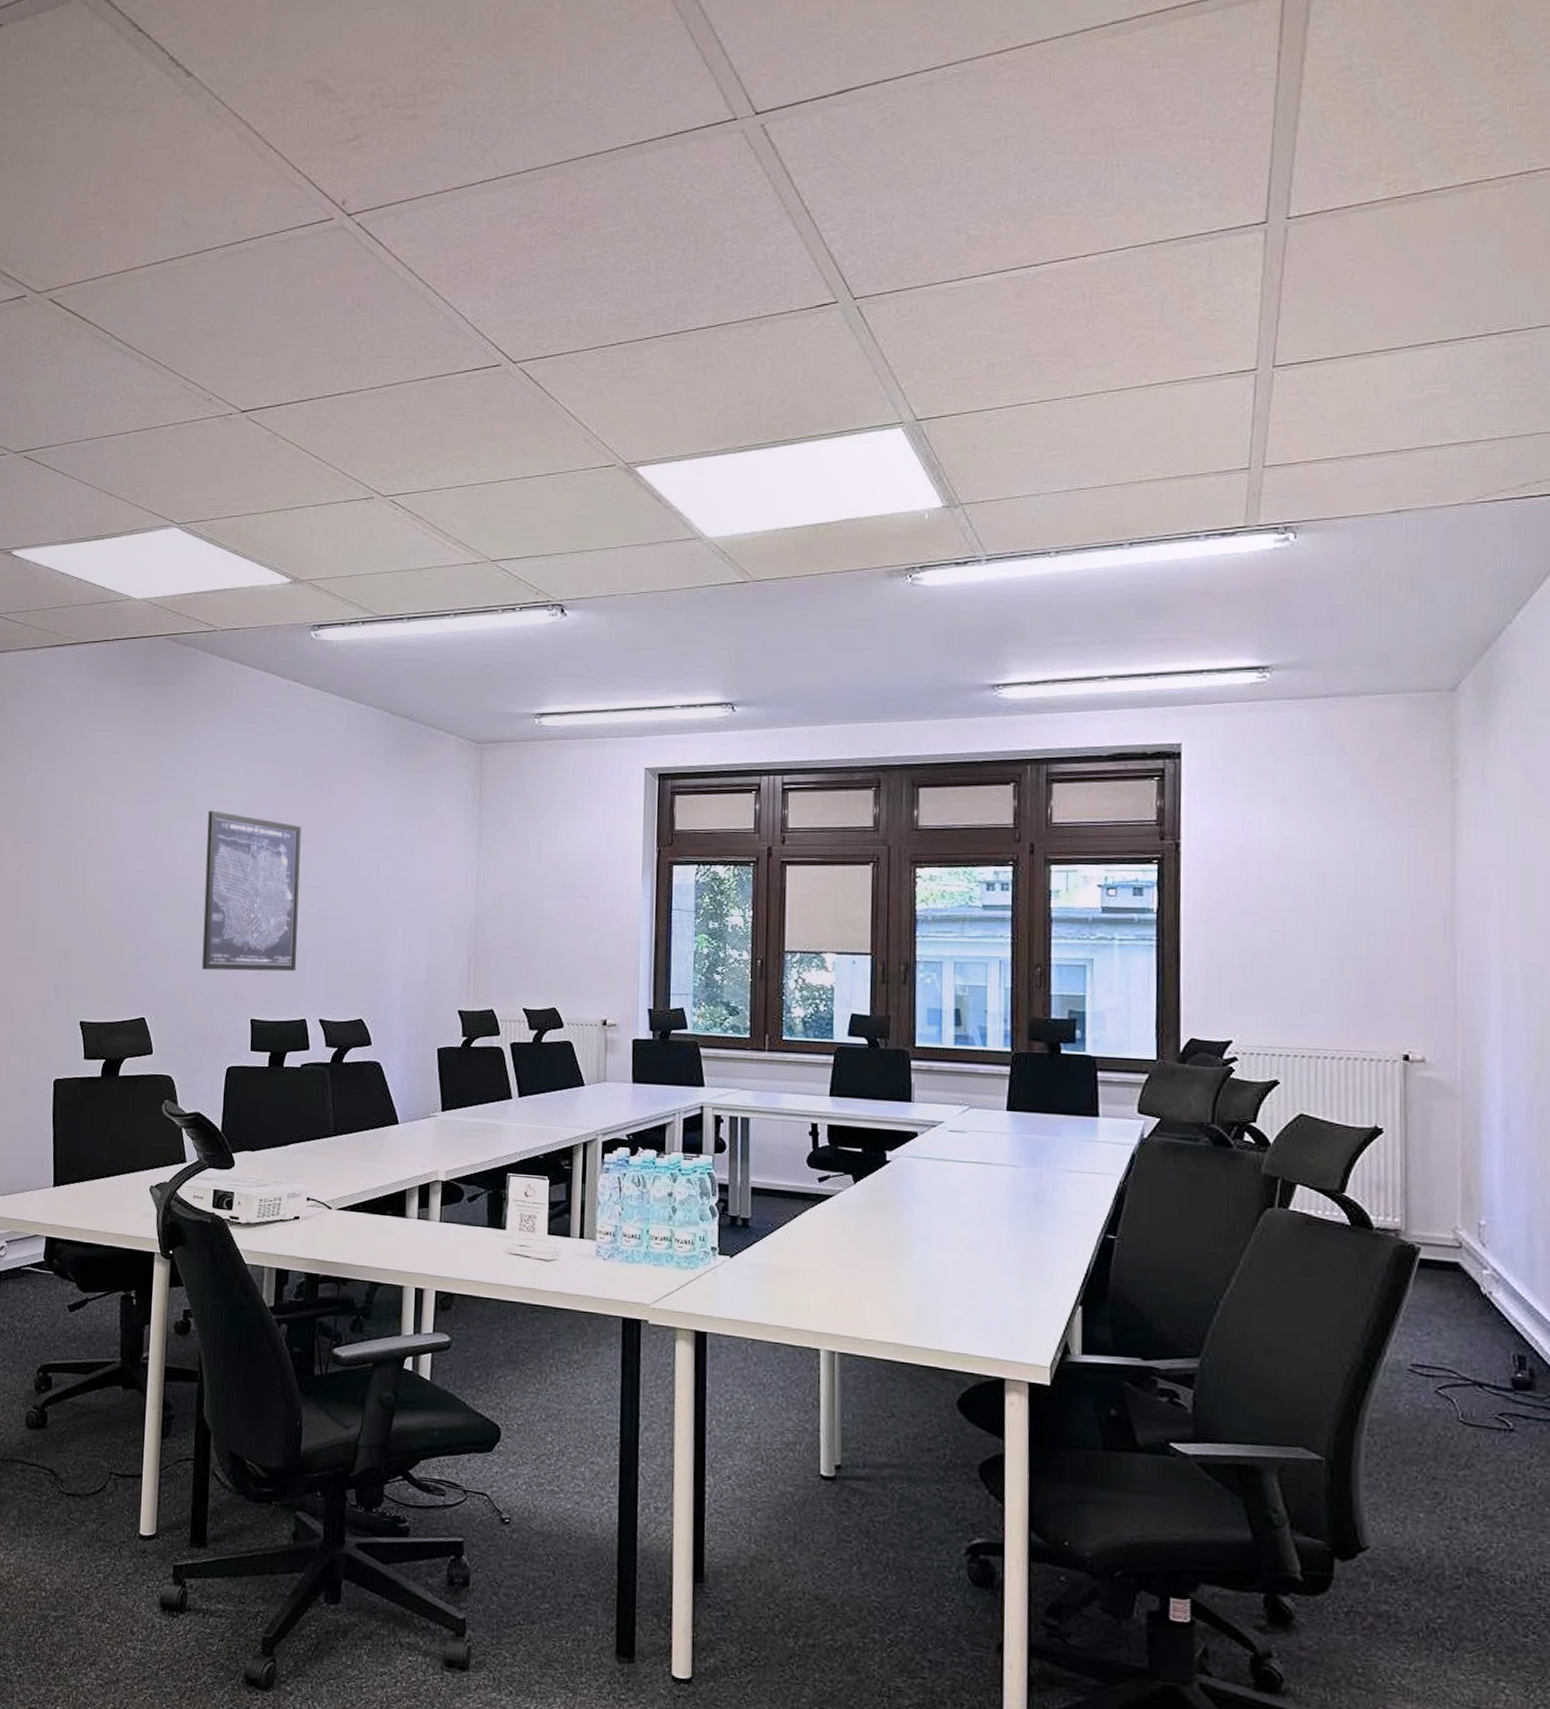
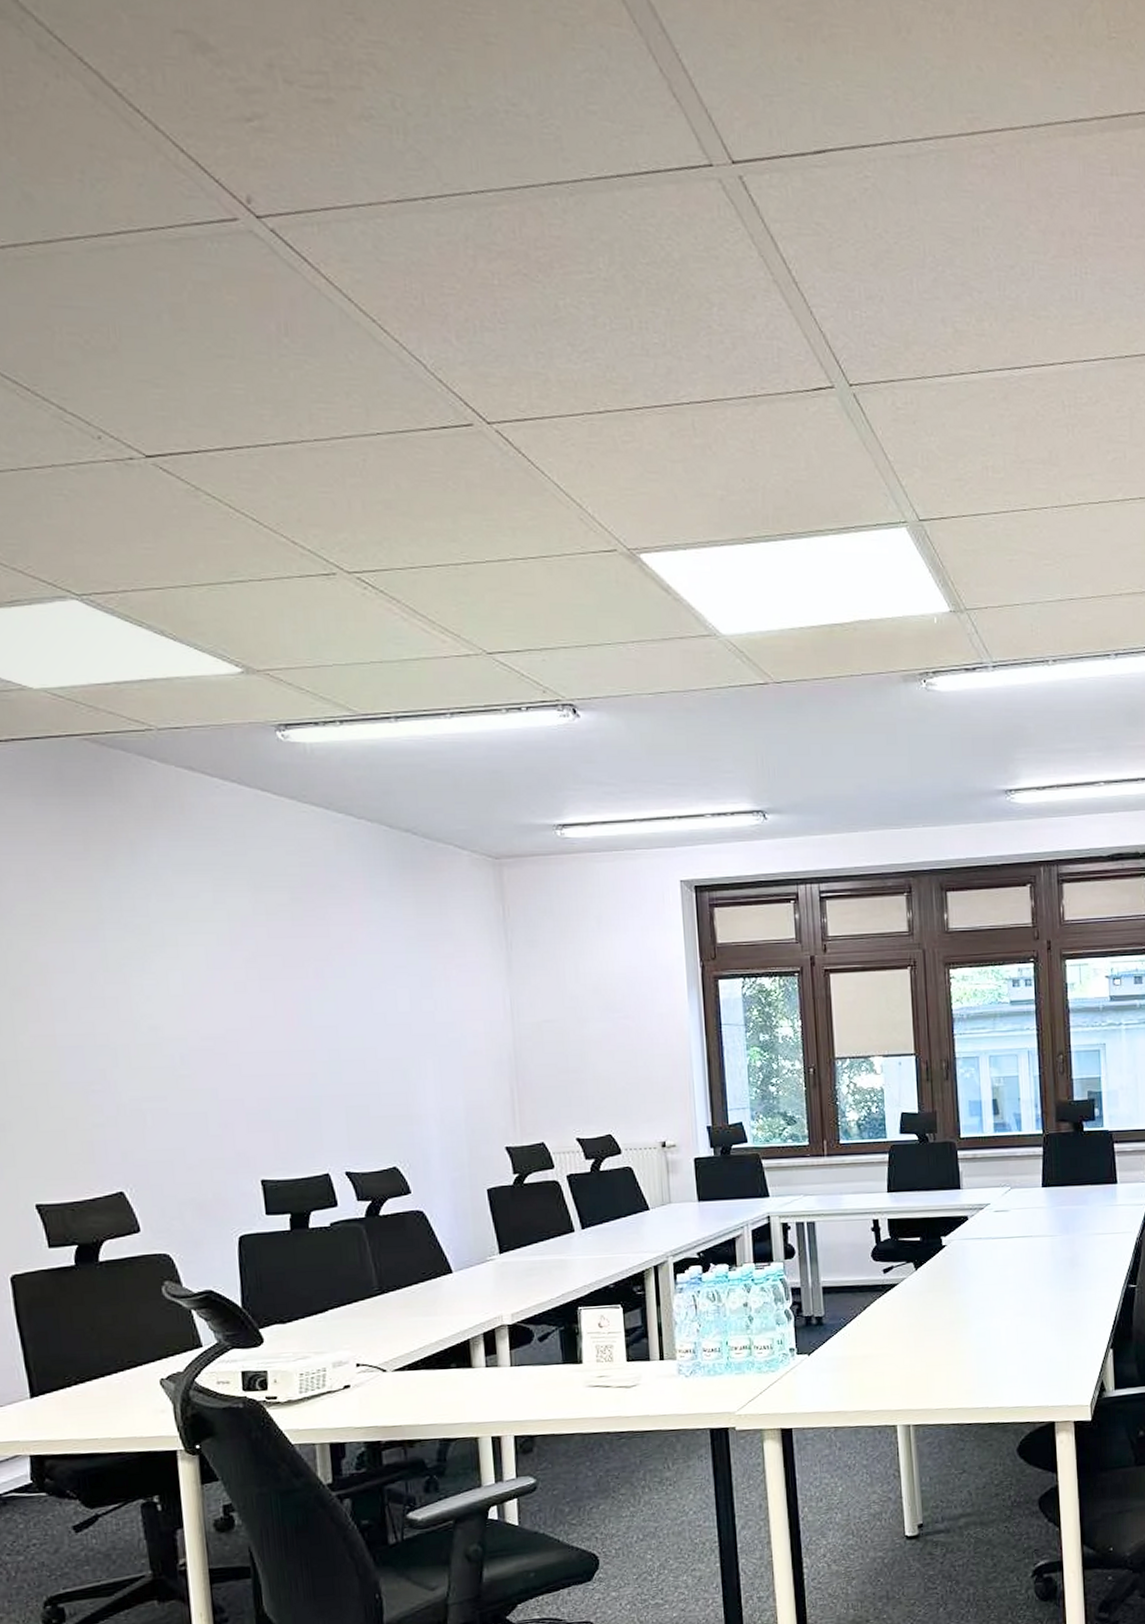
wall art: present [201,810,301,972] -> none [172,945,310,1130]

